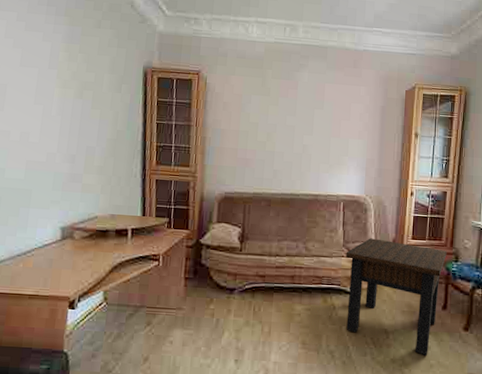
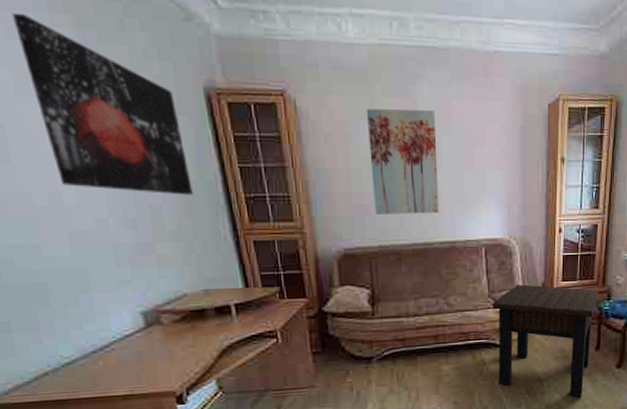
wall art: none [31,15,122,141] -> present [11,12,193,196]
wall art: none [254,87,312,171] -> present [366,109,439,214]

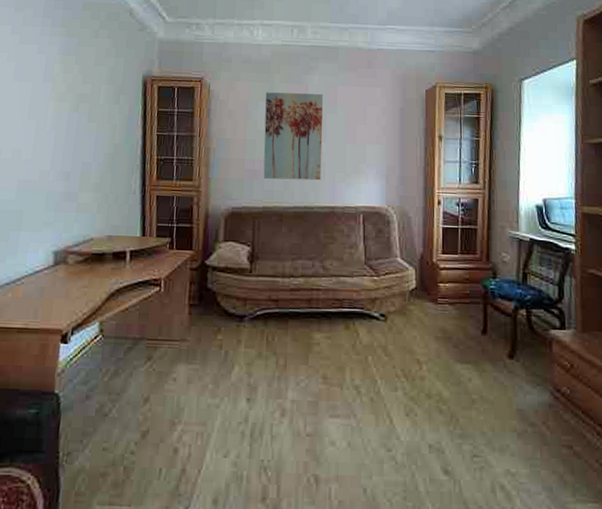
wall art: present [11,12,193,196] -> none [24,27,120,156]
side table: present [492,284,599,397] -> none [368,254,483,389]

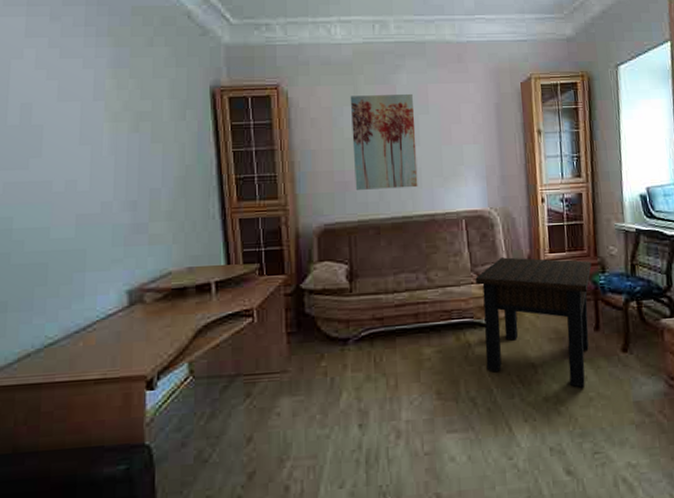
side table: none [368,254,483,389] -> present [475,257,592,388]

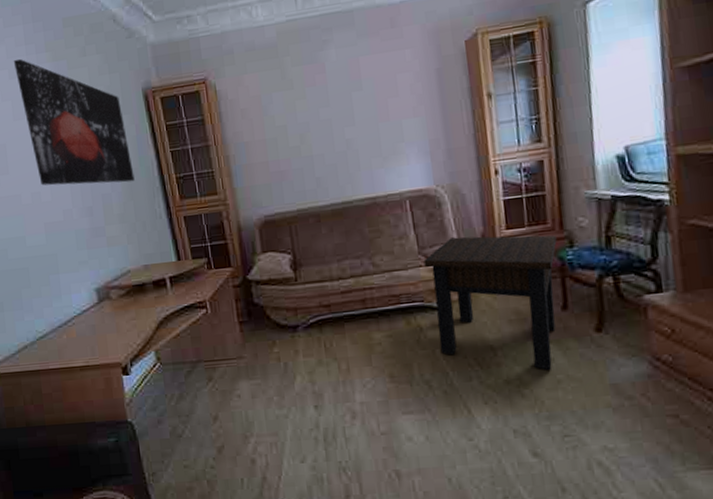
wall art: none [67,39,190,179] -> present [13,58,135,186]
wall art: present [350,93,418,190] -> none [278,70,356,179]

